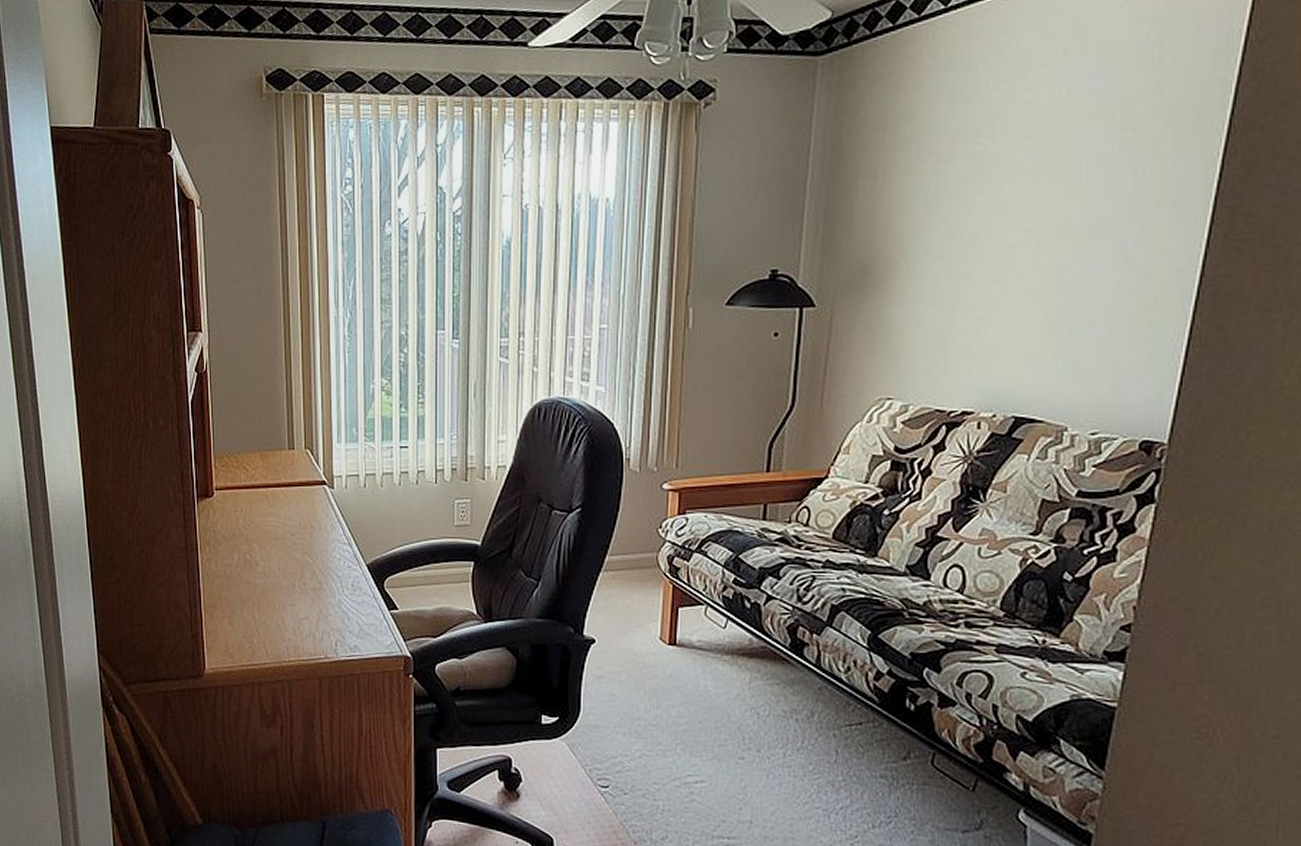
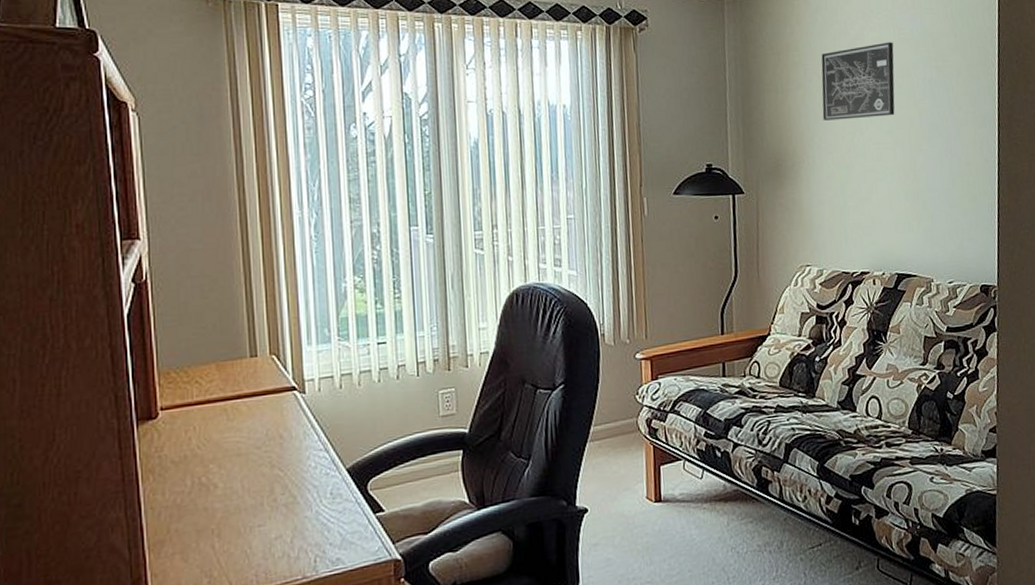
wall art: none [936,105,1057,215] -> present [821,42,895,121]

